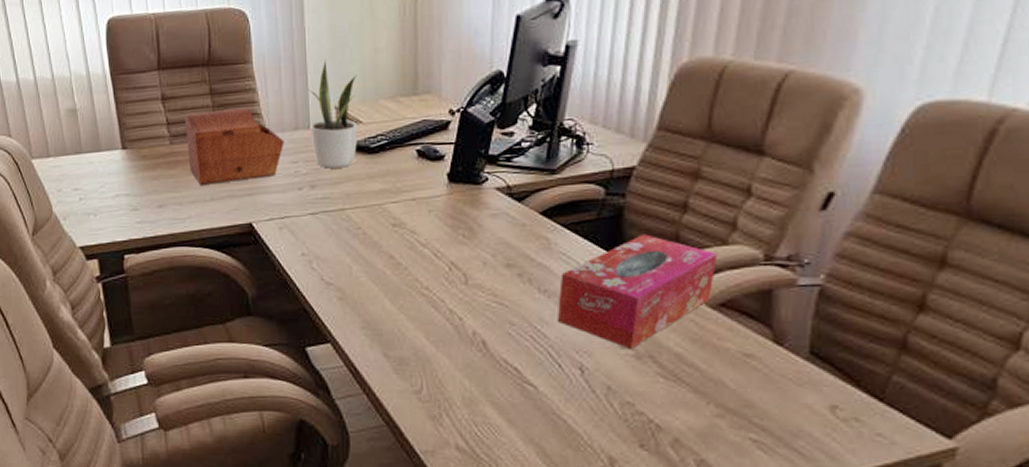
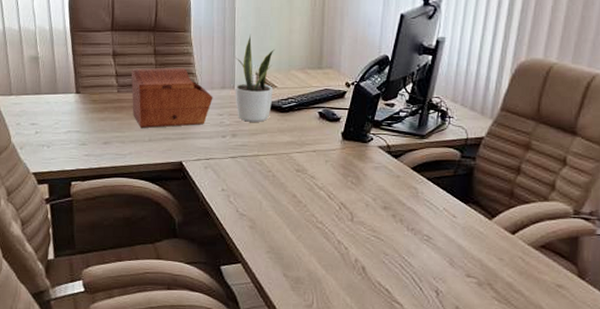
tissue box: present [557,234,718,349] -> none [420,189,541,278]

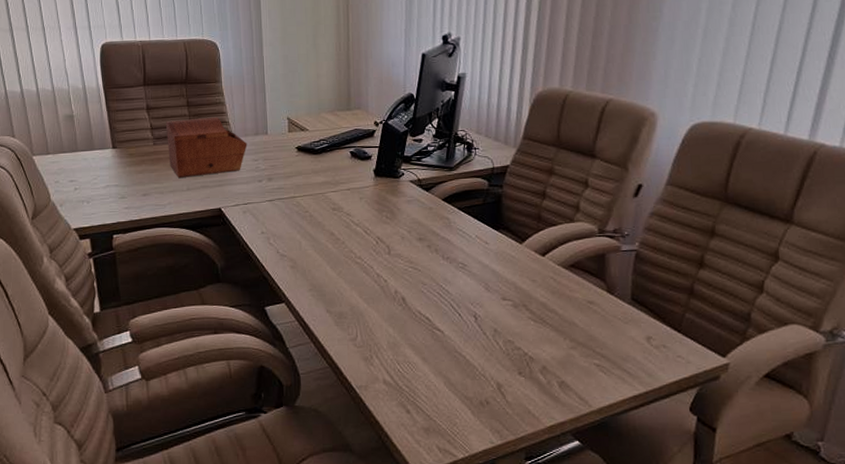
potted plant: present [235,34,274,122] -> none [267,80,305,165]

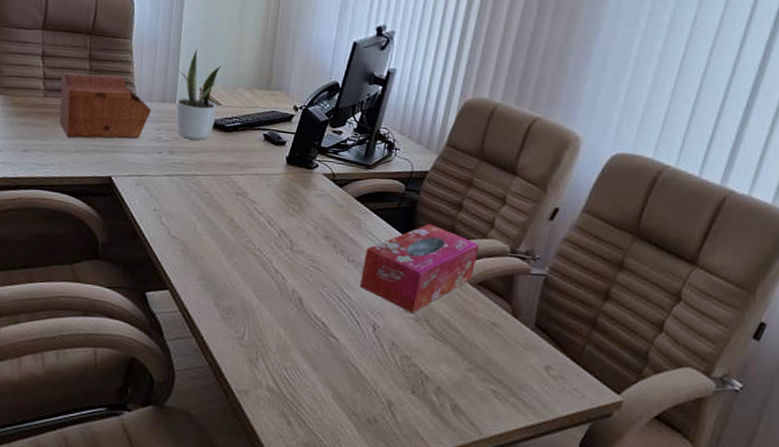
potted plant: none [267,80,305,165] -> present [175,47,221,140]
tissue box: none [456,215,568,300] -> present [359,224,480,313]

